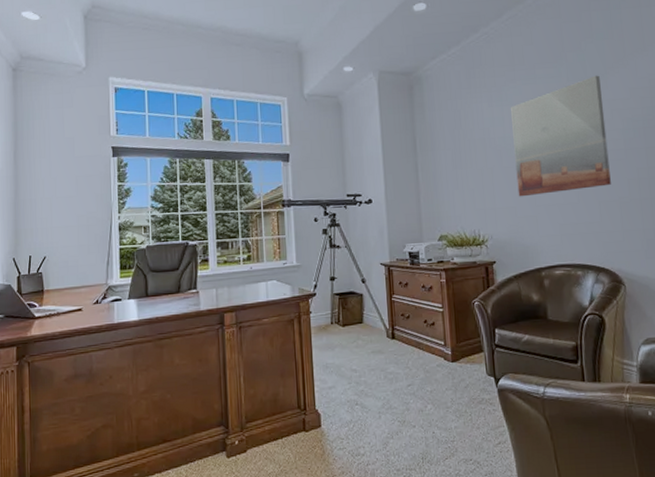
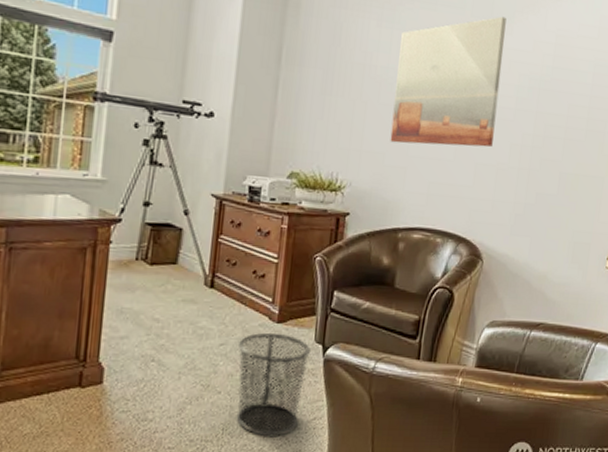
waste bin: none [422,371,486,462] -> present [236,333,310,436]

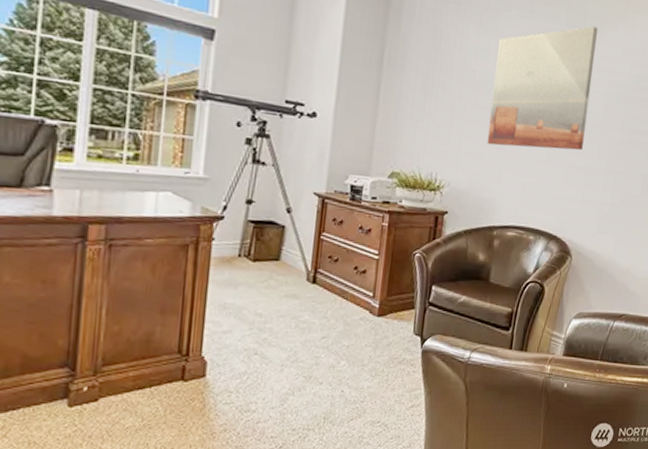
waste bin: present [236,333,310,436] -> none [337,326,409,423]

